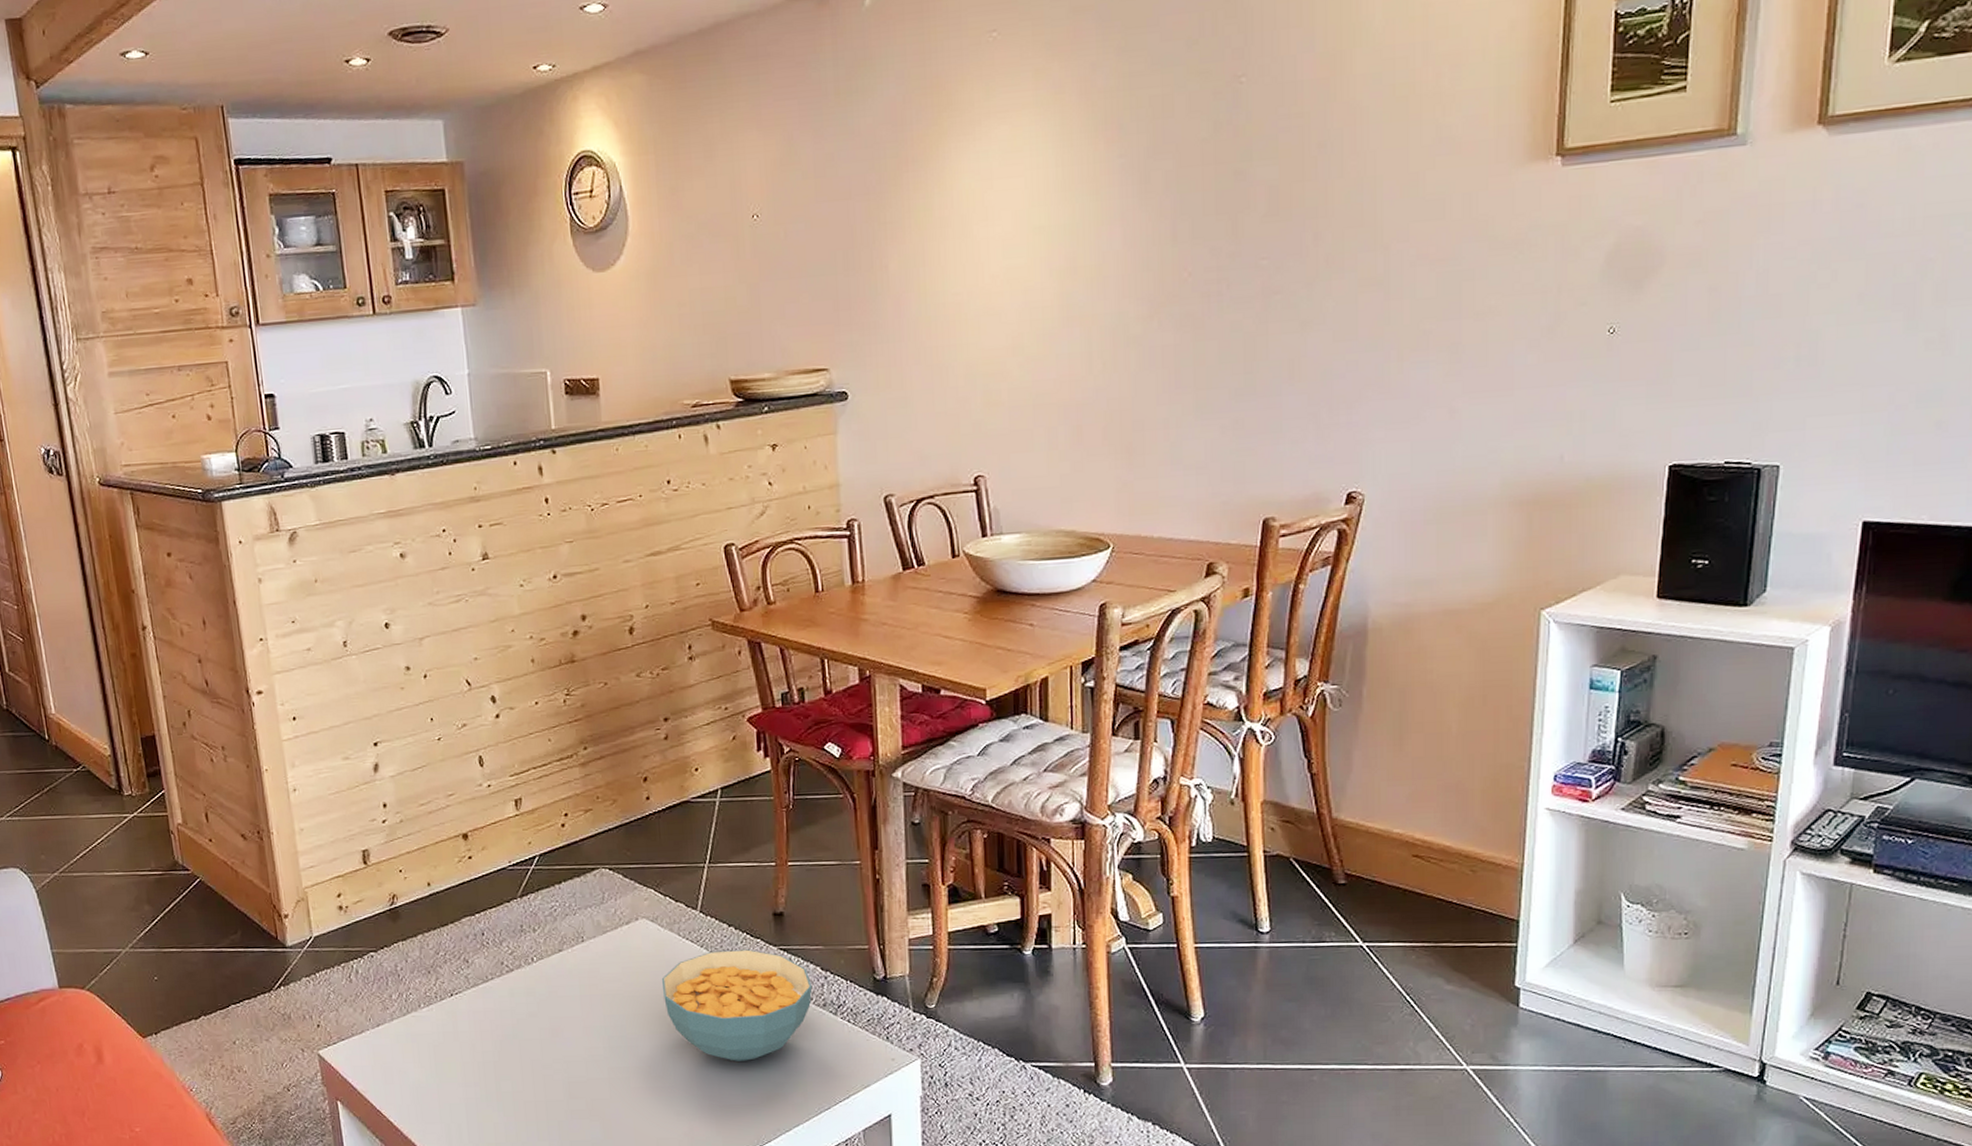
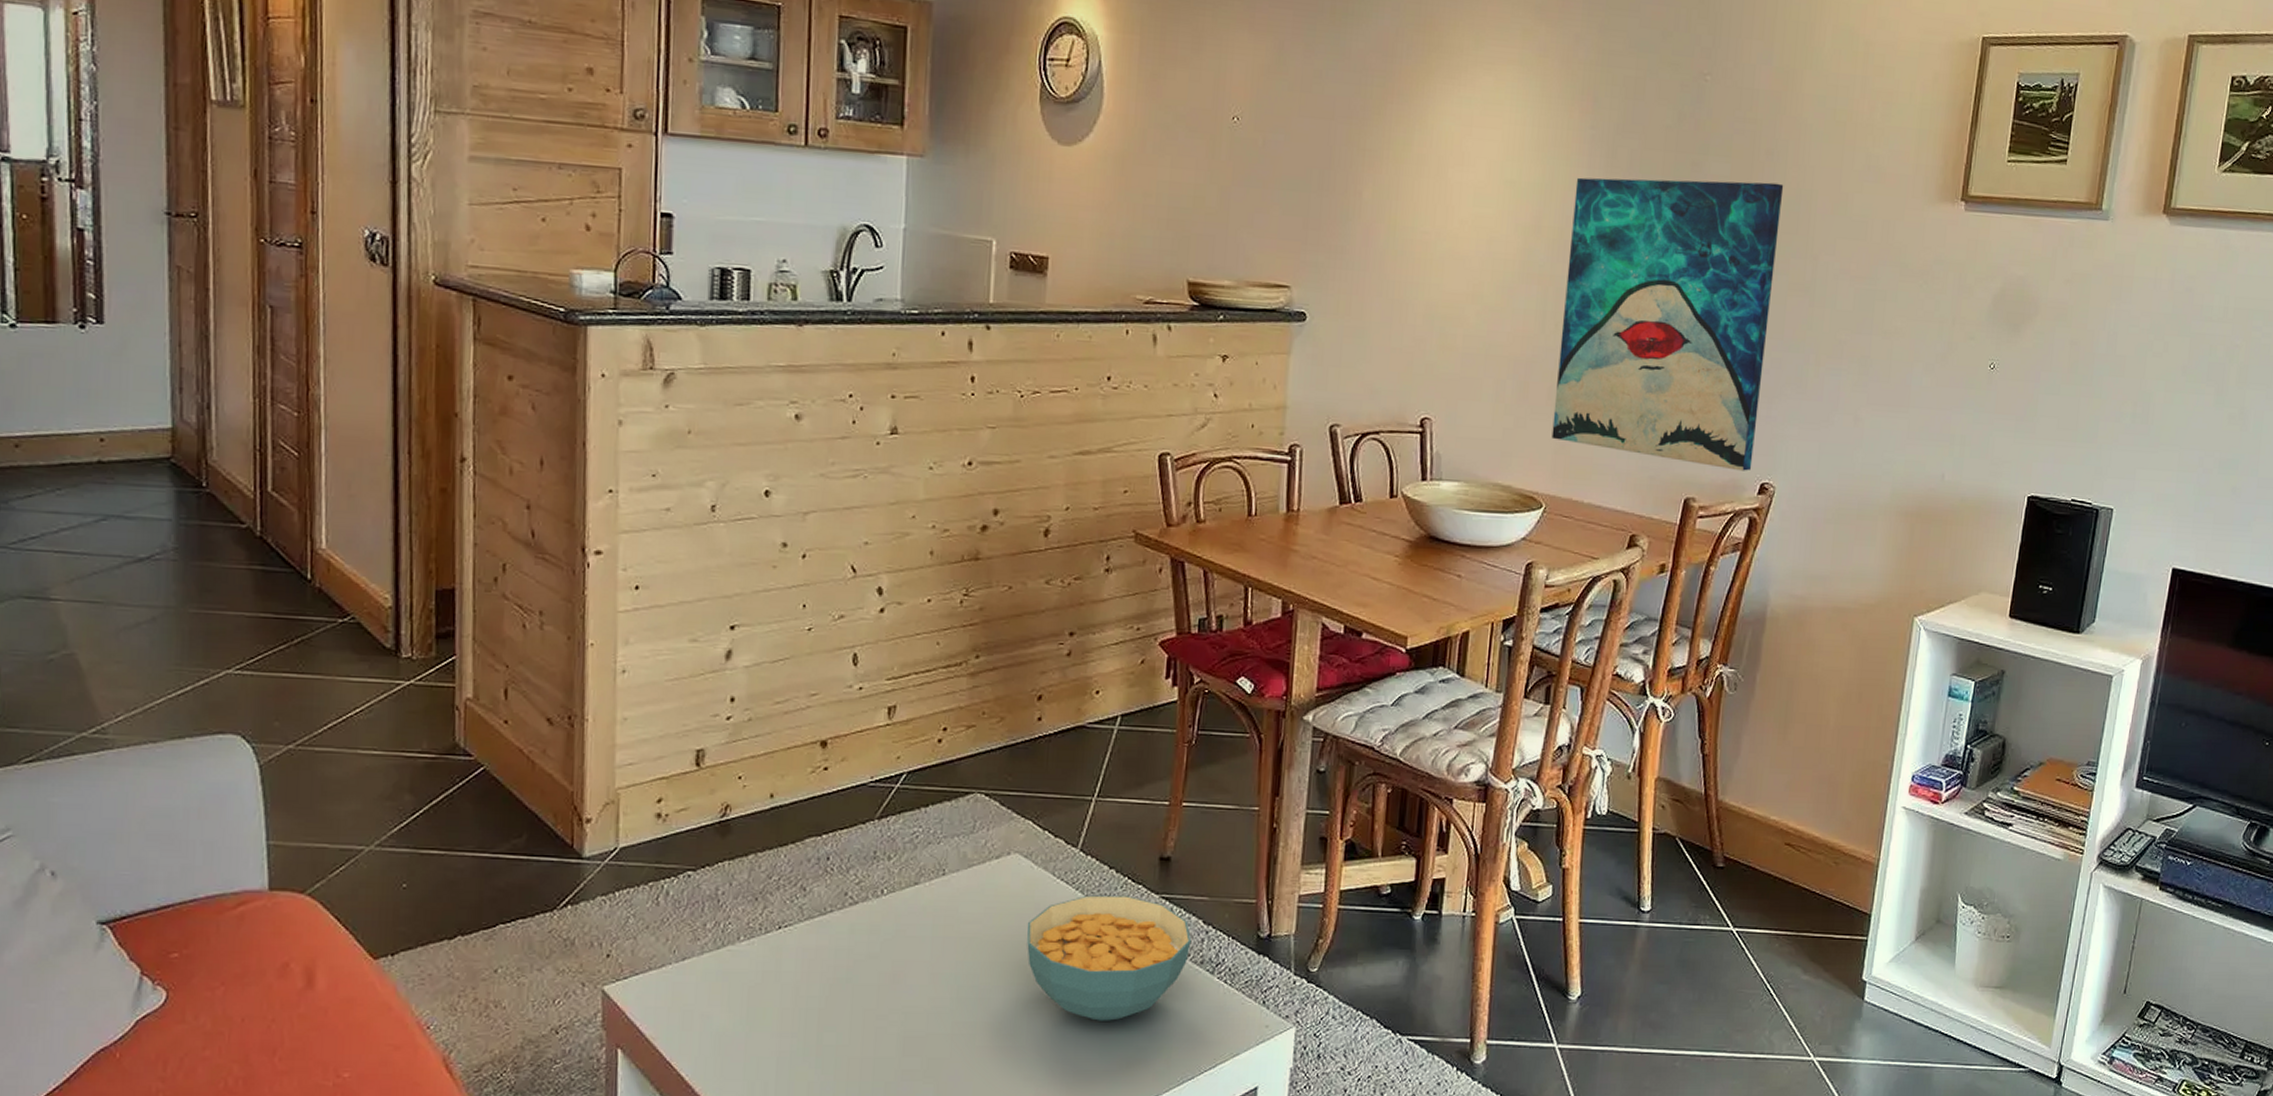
wall art: none [1109,175,1342,484] -> present [1551,177,1784,471]

